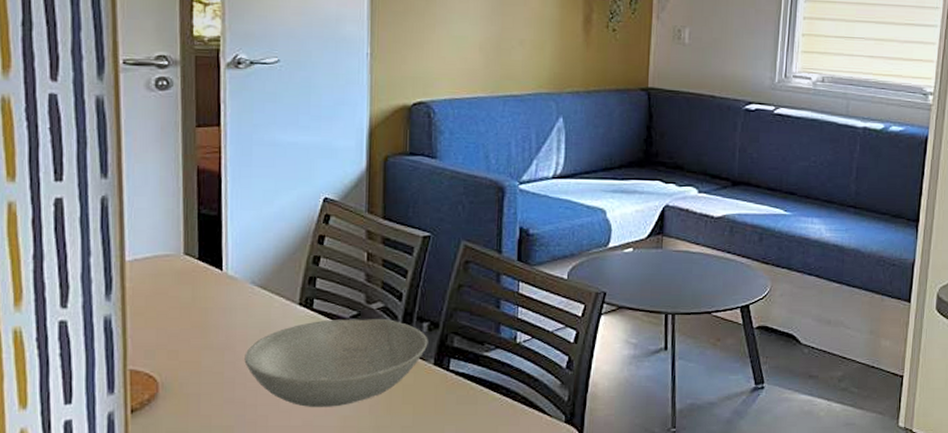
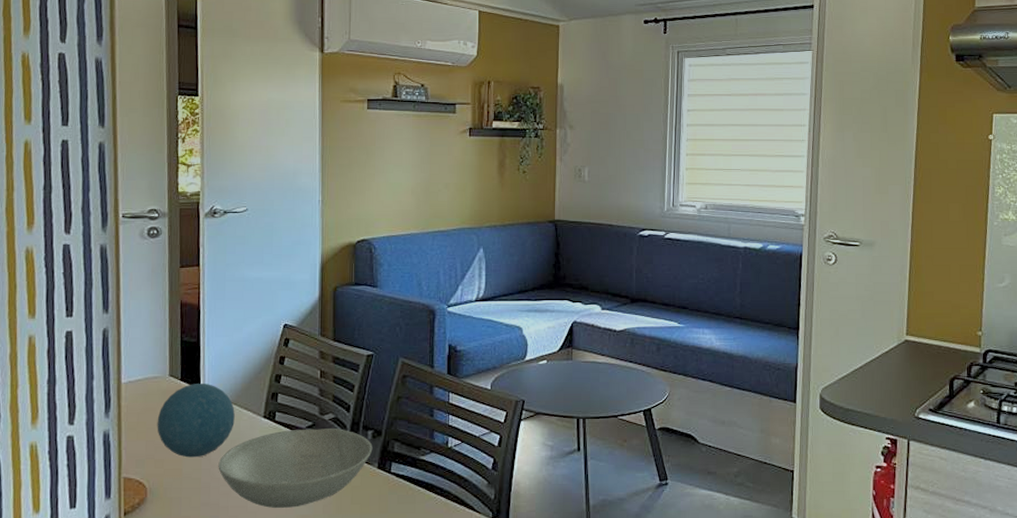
decorative orb: none [169,264,264,349] -> present [157,384,235,458]

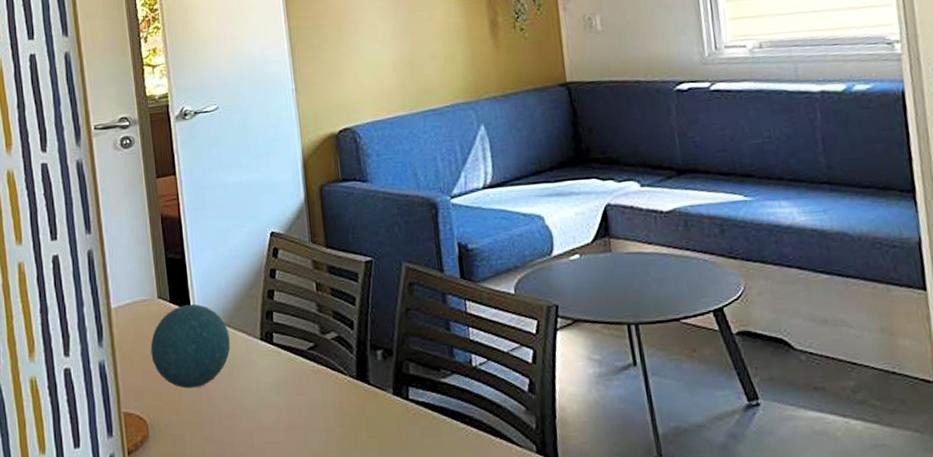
bowl: present [218,428,373,508] -> none [218,349,385,444]

